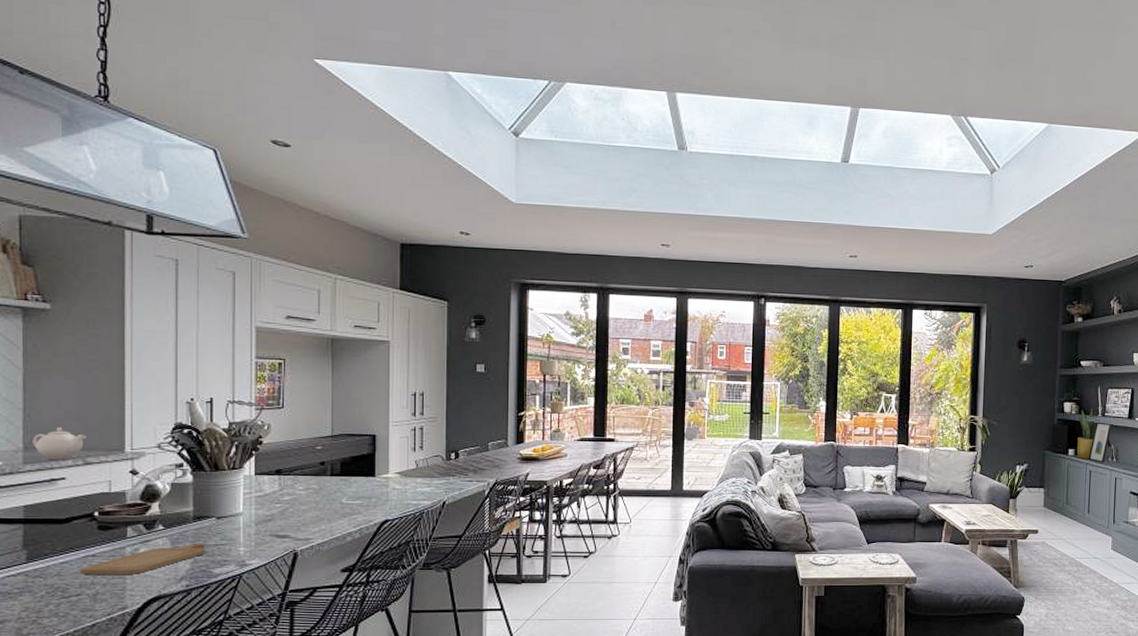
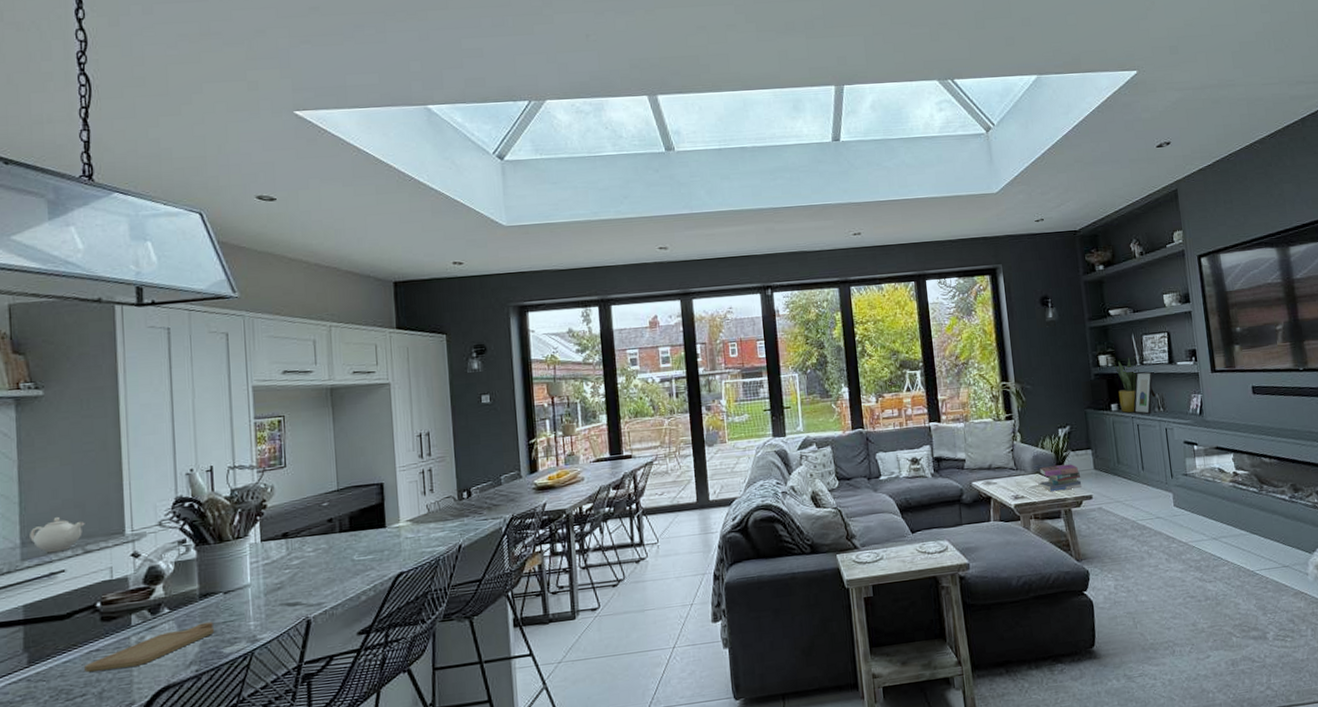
books: none [990,499,1031,523] -> present [1038,464,1082,492]

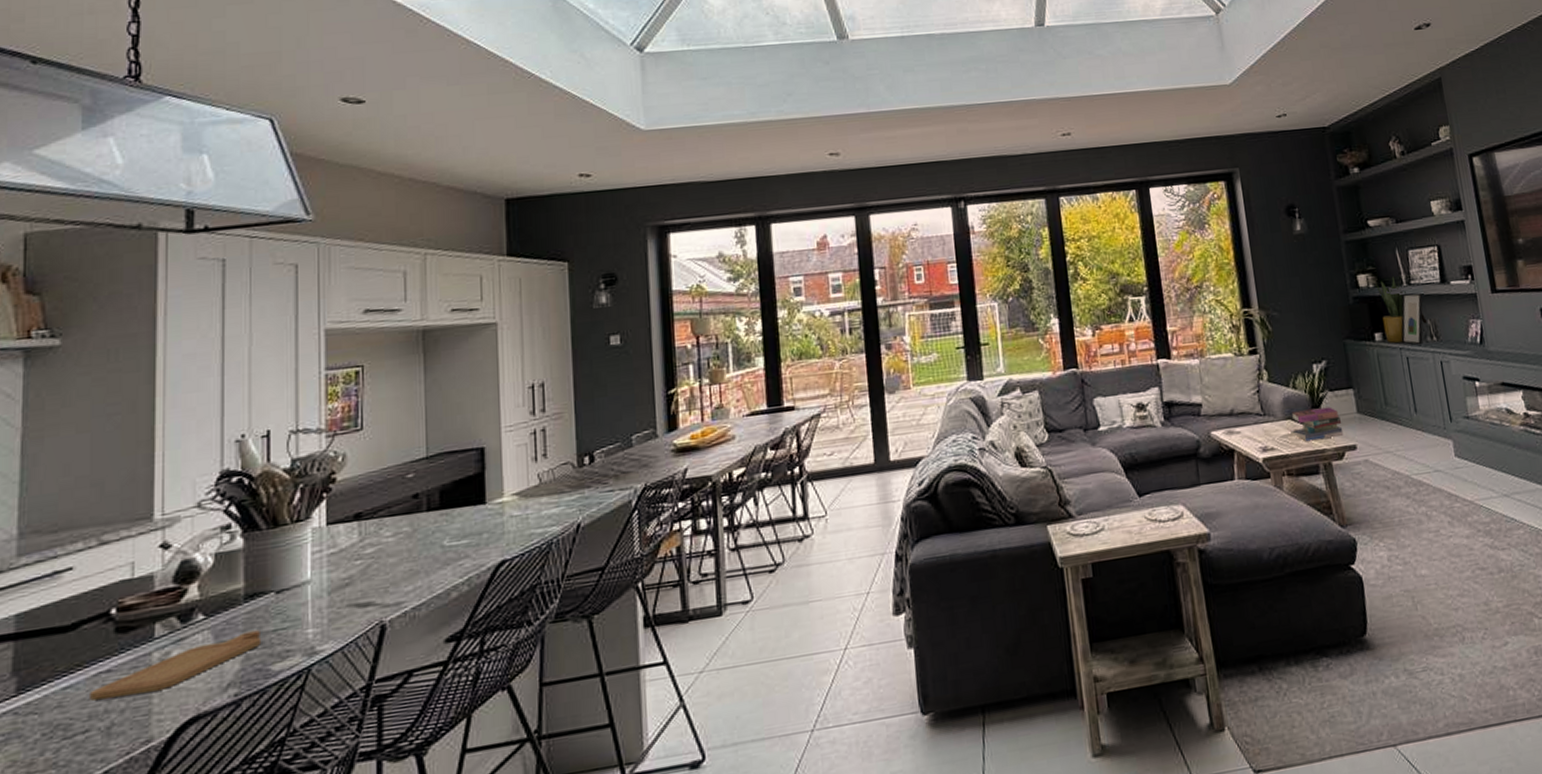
teapot: present [30,516,85,553] -> none [30,498,103,546]

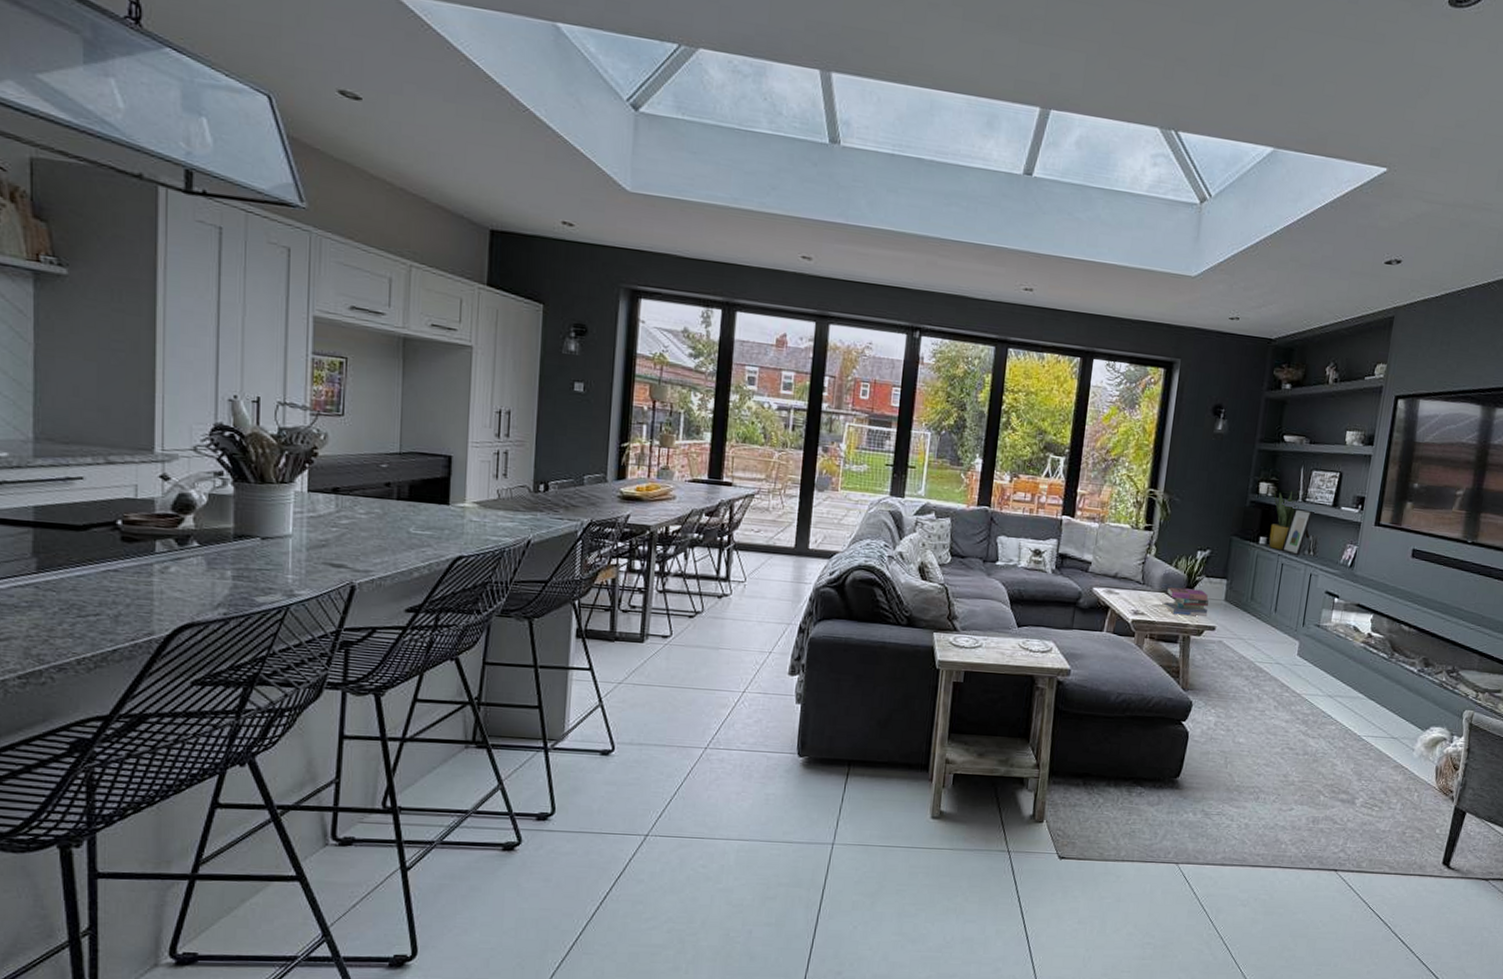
chopping board: present [90,630,262,701] -> none [100,565,248,596]

